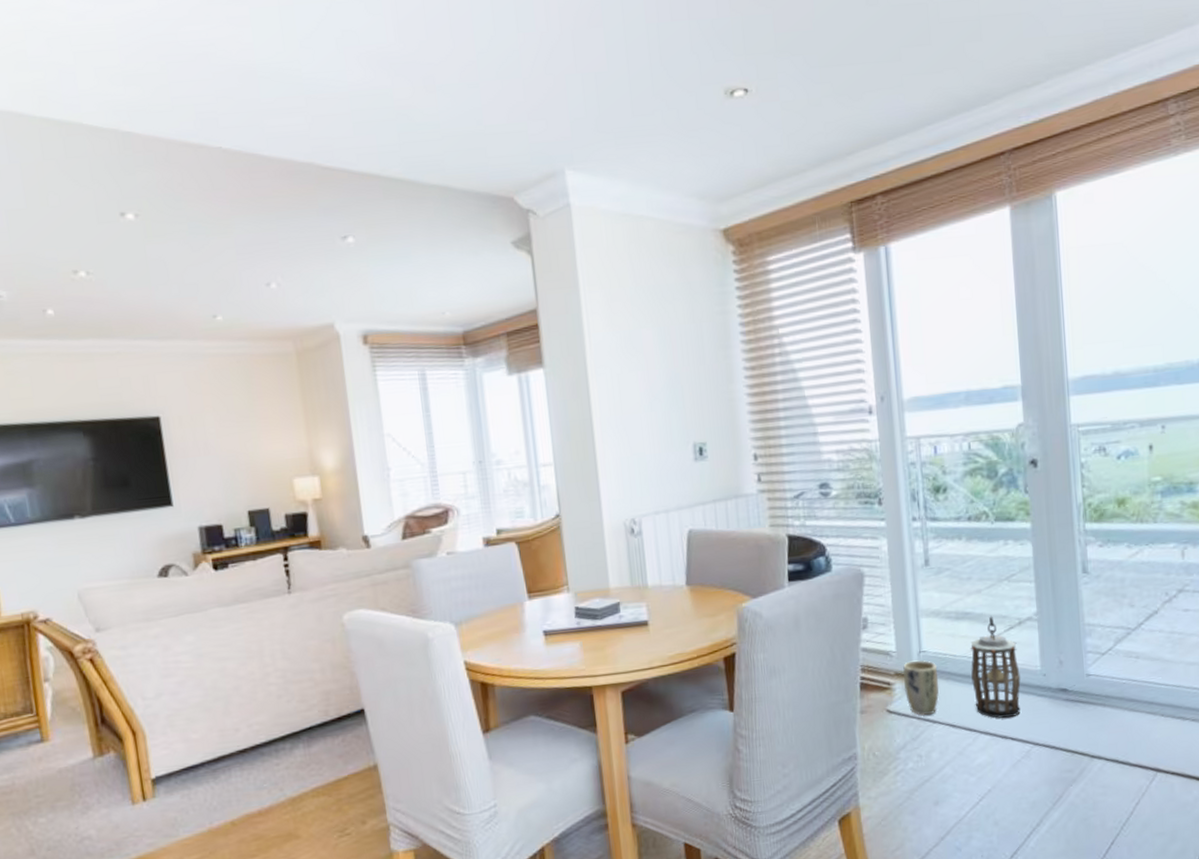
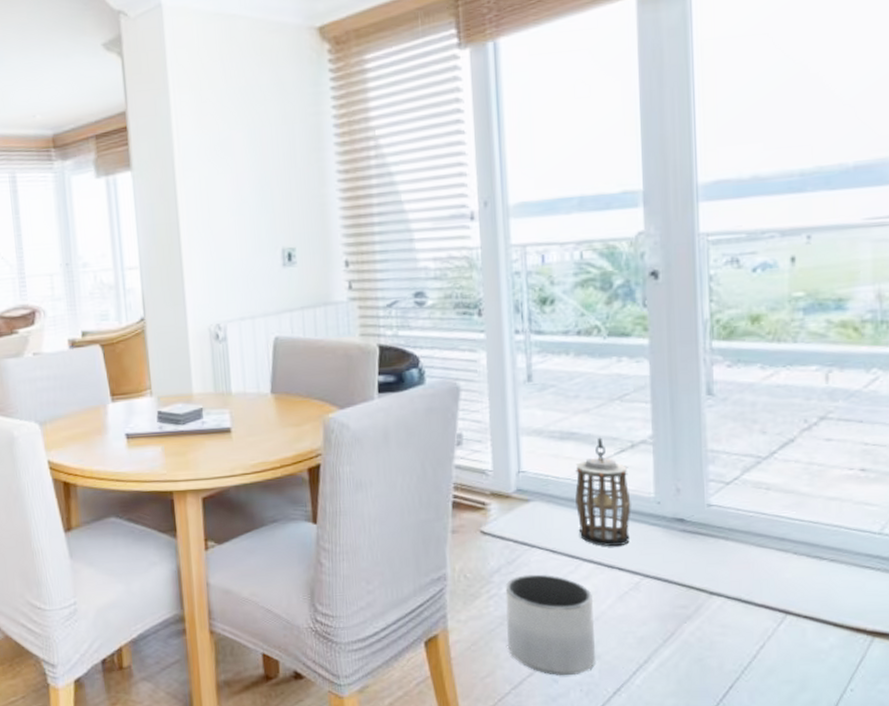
plant pot: present [903,660,939,715] -> none [500,480,539,538]
planter: none [911,748,995,844] -> present [505,574,596,676]

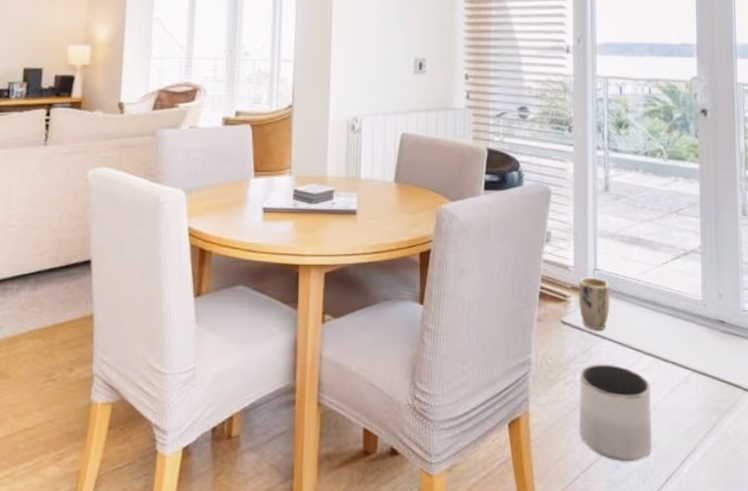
plant pot: none [500,480,539,538] -> present [578,277,610,330]
lantern: present [574,437,631,546] -> none [639,244,683,341]

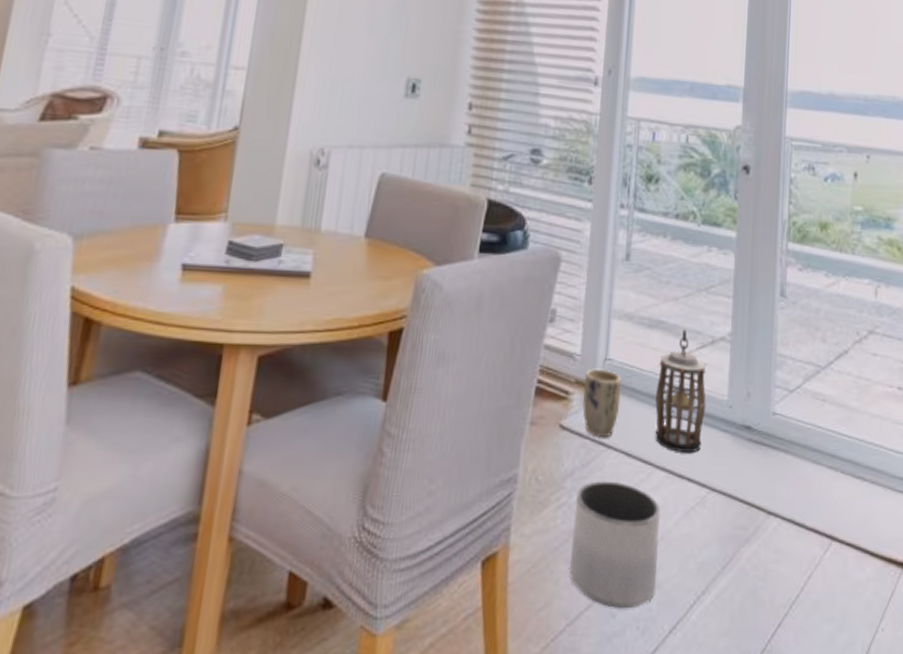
lantern: none [639,244,683,341] -> present [654,329,707,452]

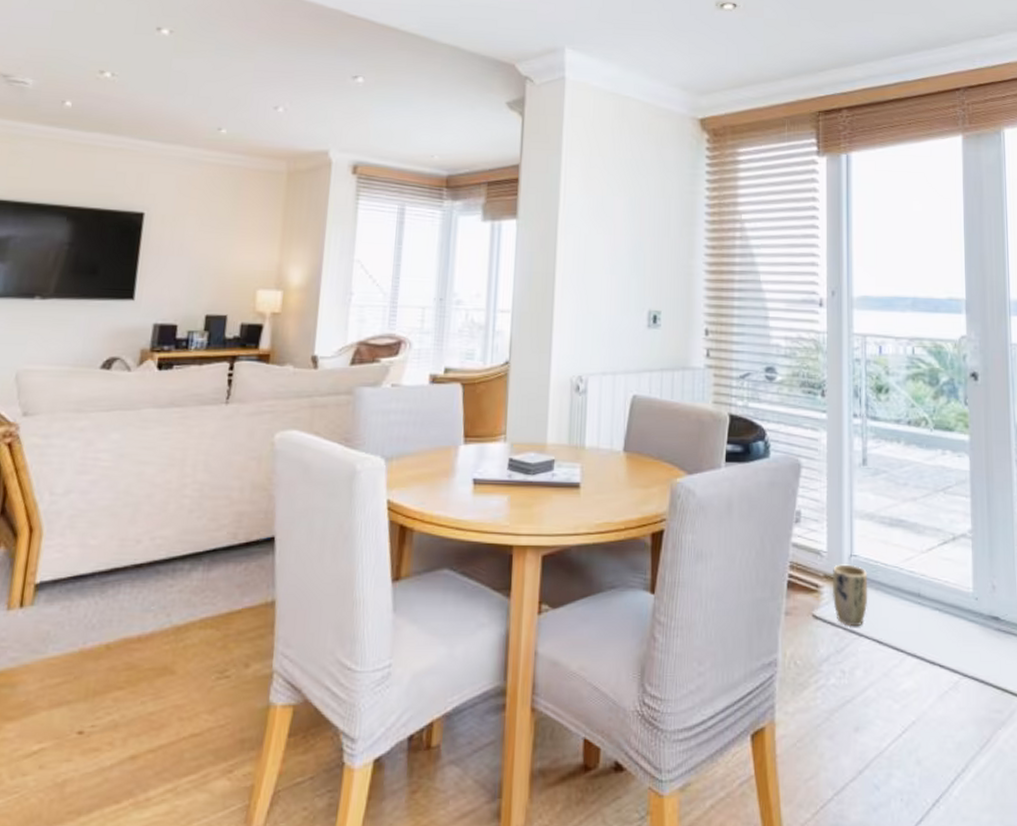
planter: present [570,481,661,609] -> none [832,666,917,783]
lantern: present [654,329,707,452] -> none [902,527,952,641]

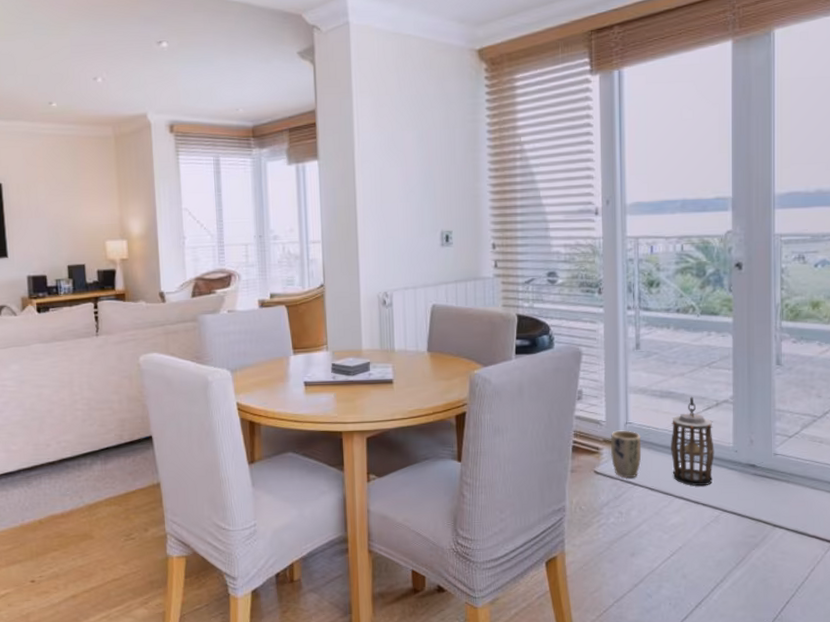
lantern: none [902,527,952,641] -> present [671,396,714,486]

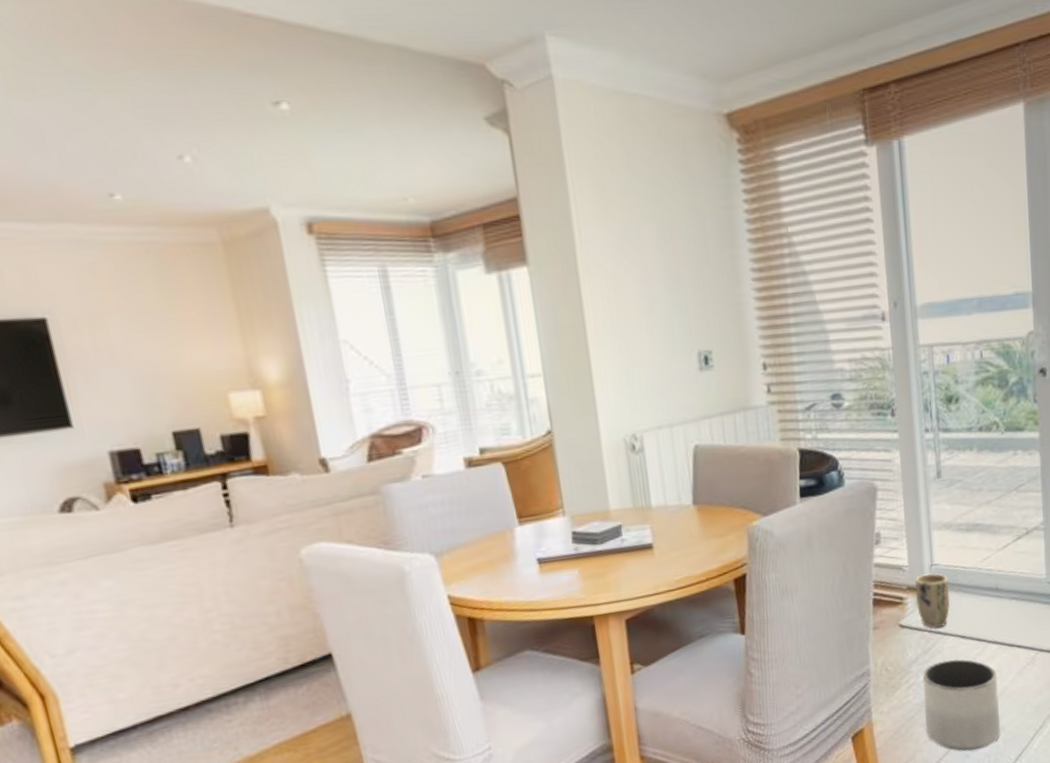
planter: none [612,507,683,592] -> present [922,659,1001,751]
lantern: present [671,396,714,486] -> none [979,527,1027,627]

